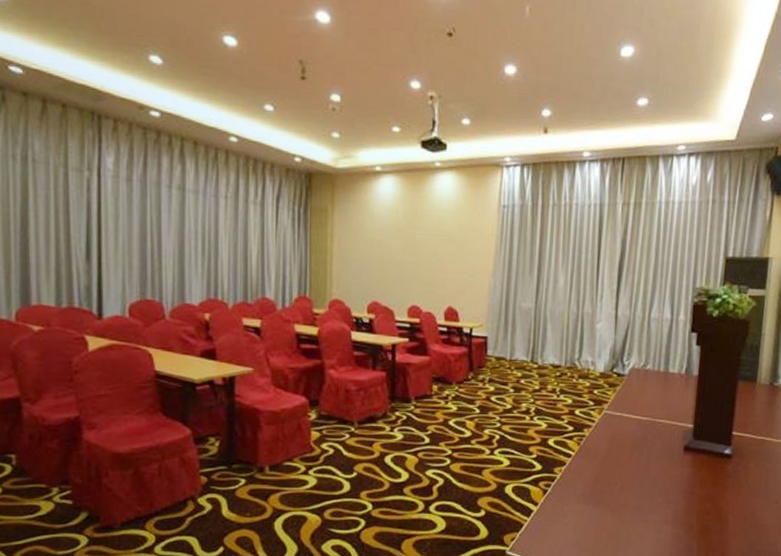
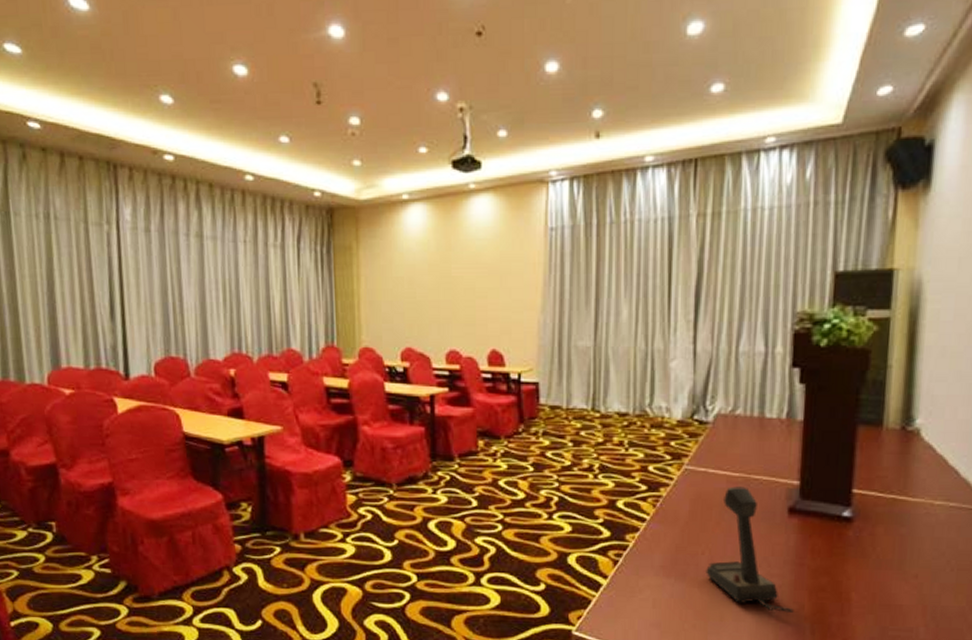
microphone: none [618,428,685,532] -> present [706,486,794,613]

